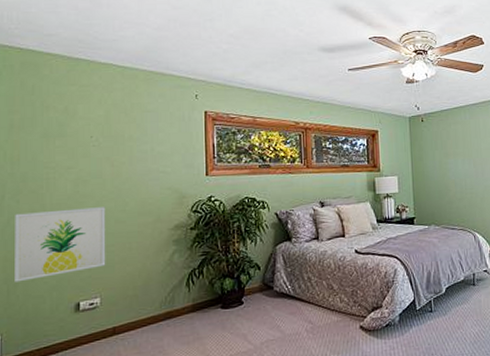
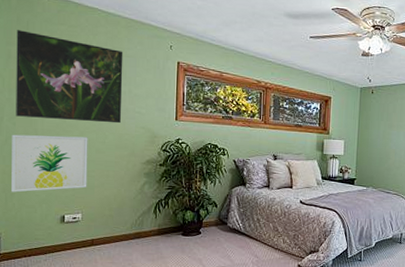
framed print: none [20,96,144,193] -> present [16,30,123,124]

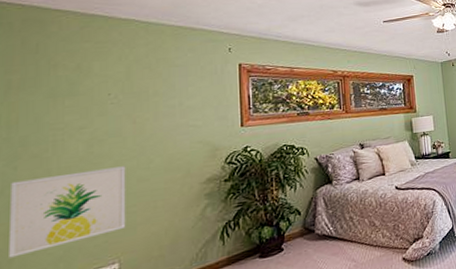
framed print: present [16,30,123,124] -> none [18,54,171,158]

